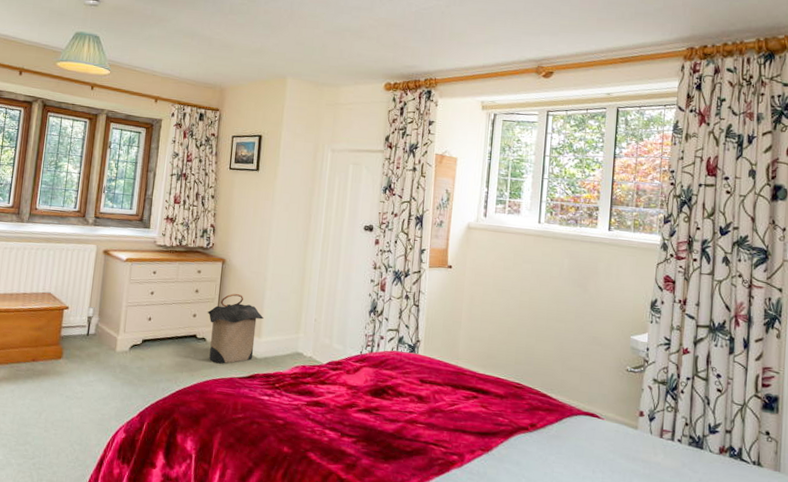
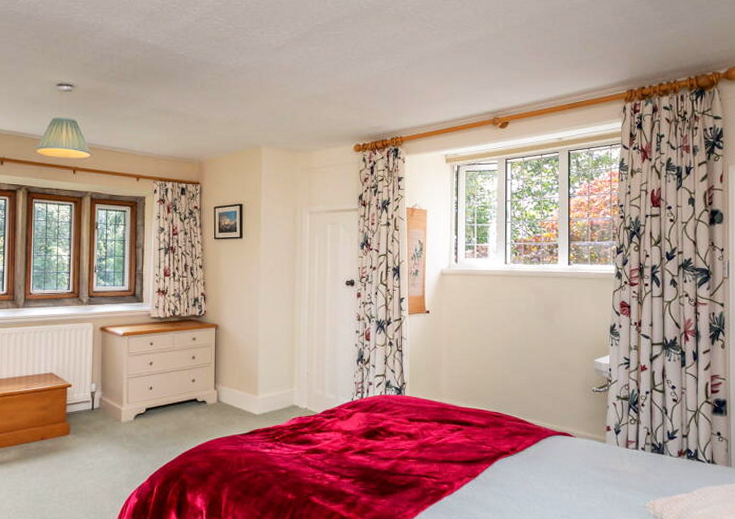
laundry hamper: present [207,293,264,364] -> none [205,356,259,423]

